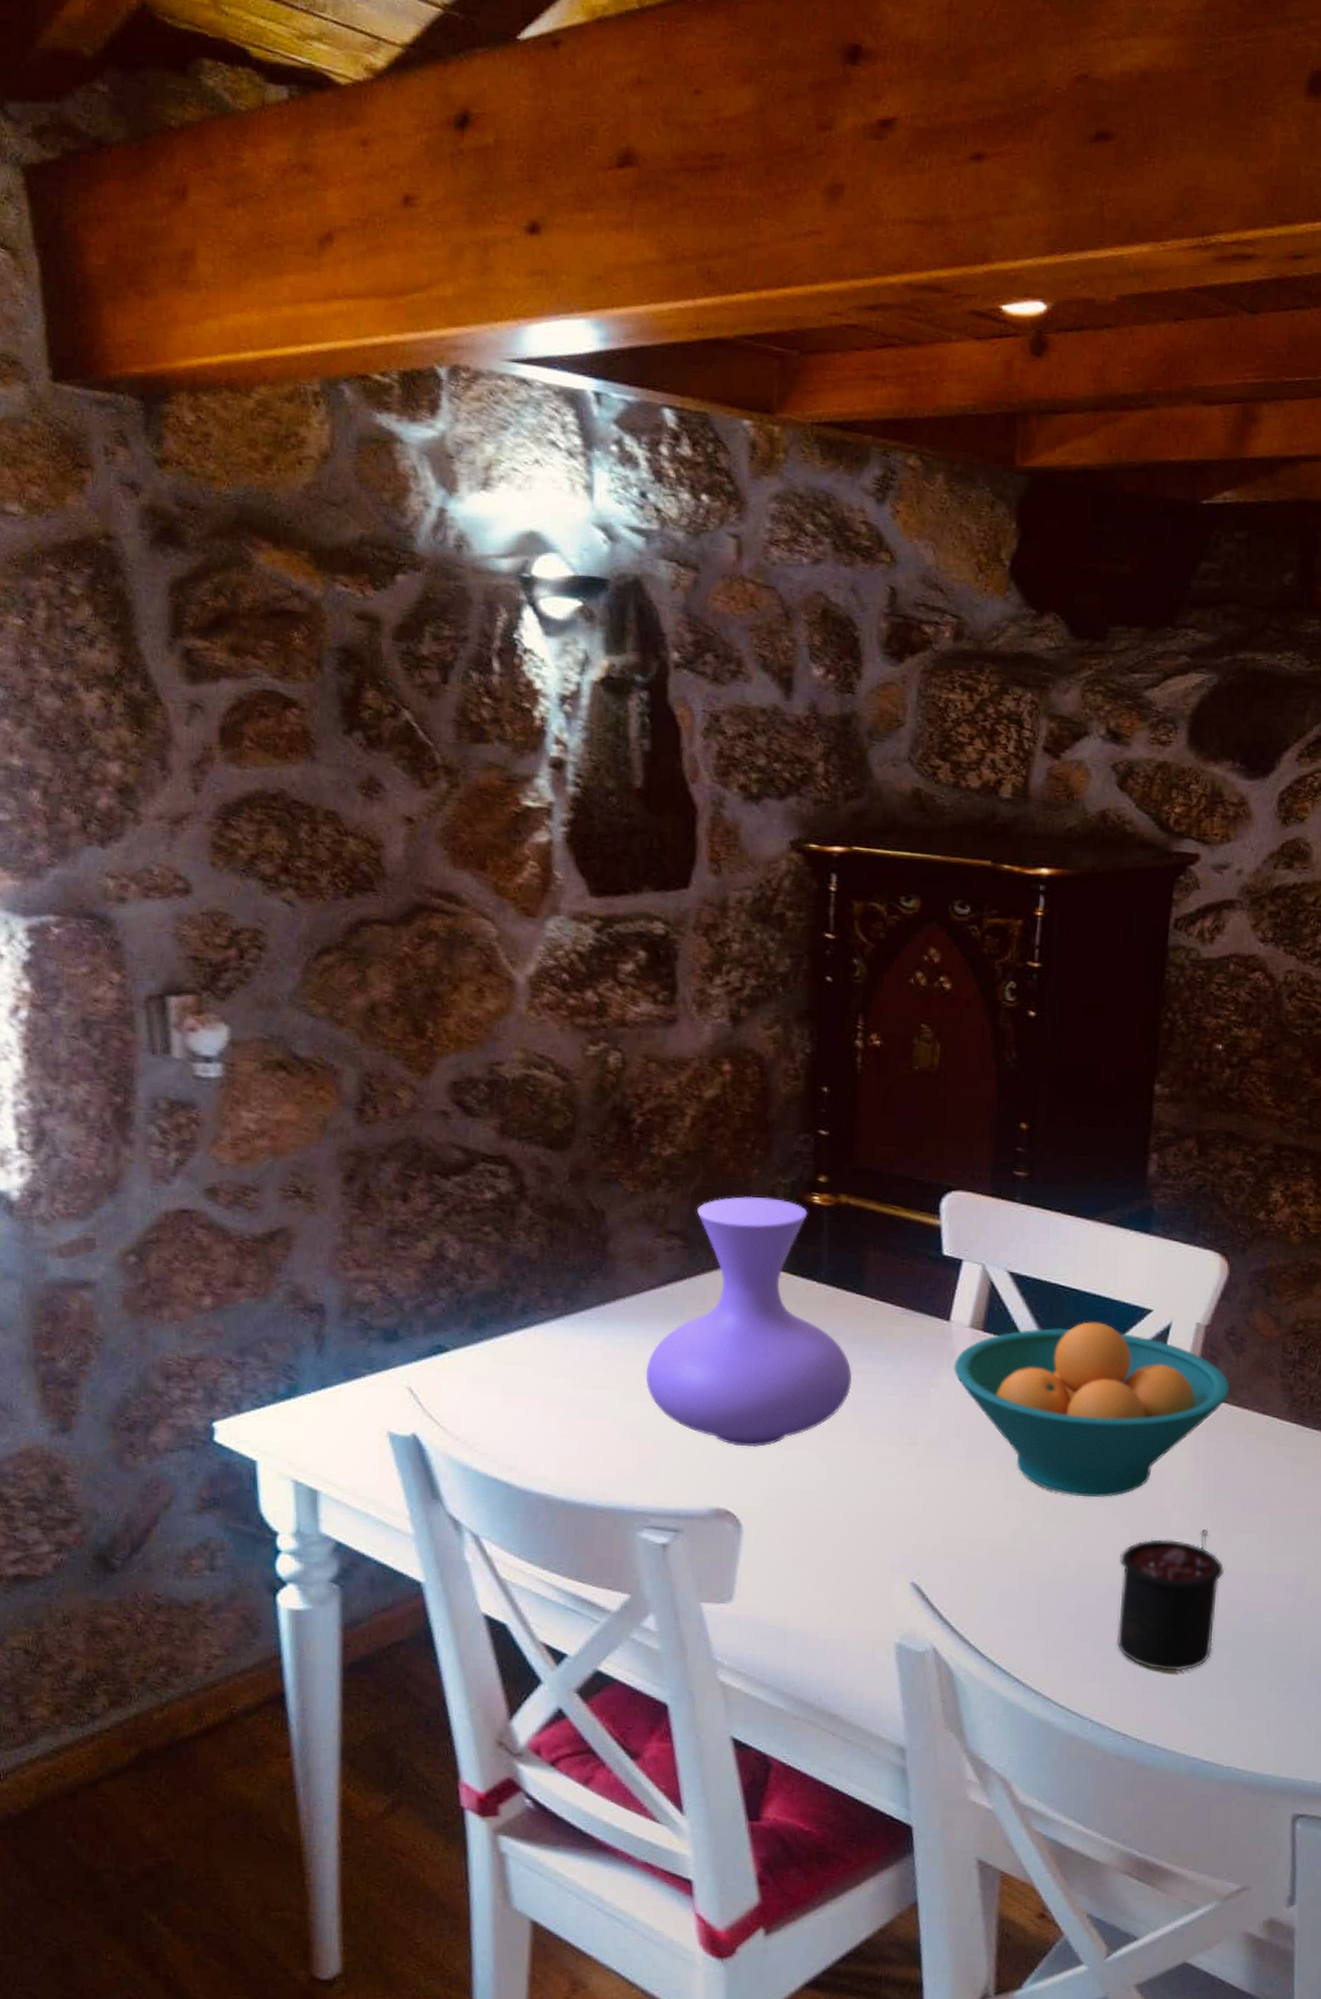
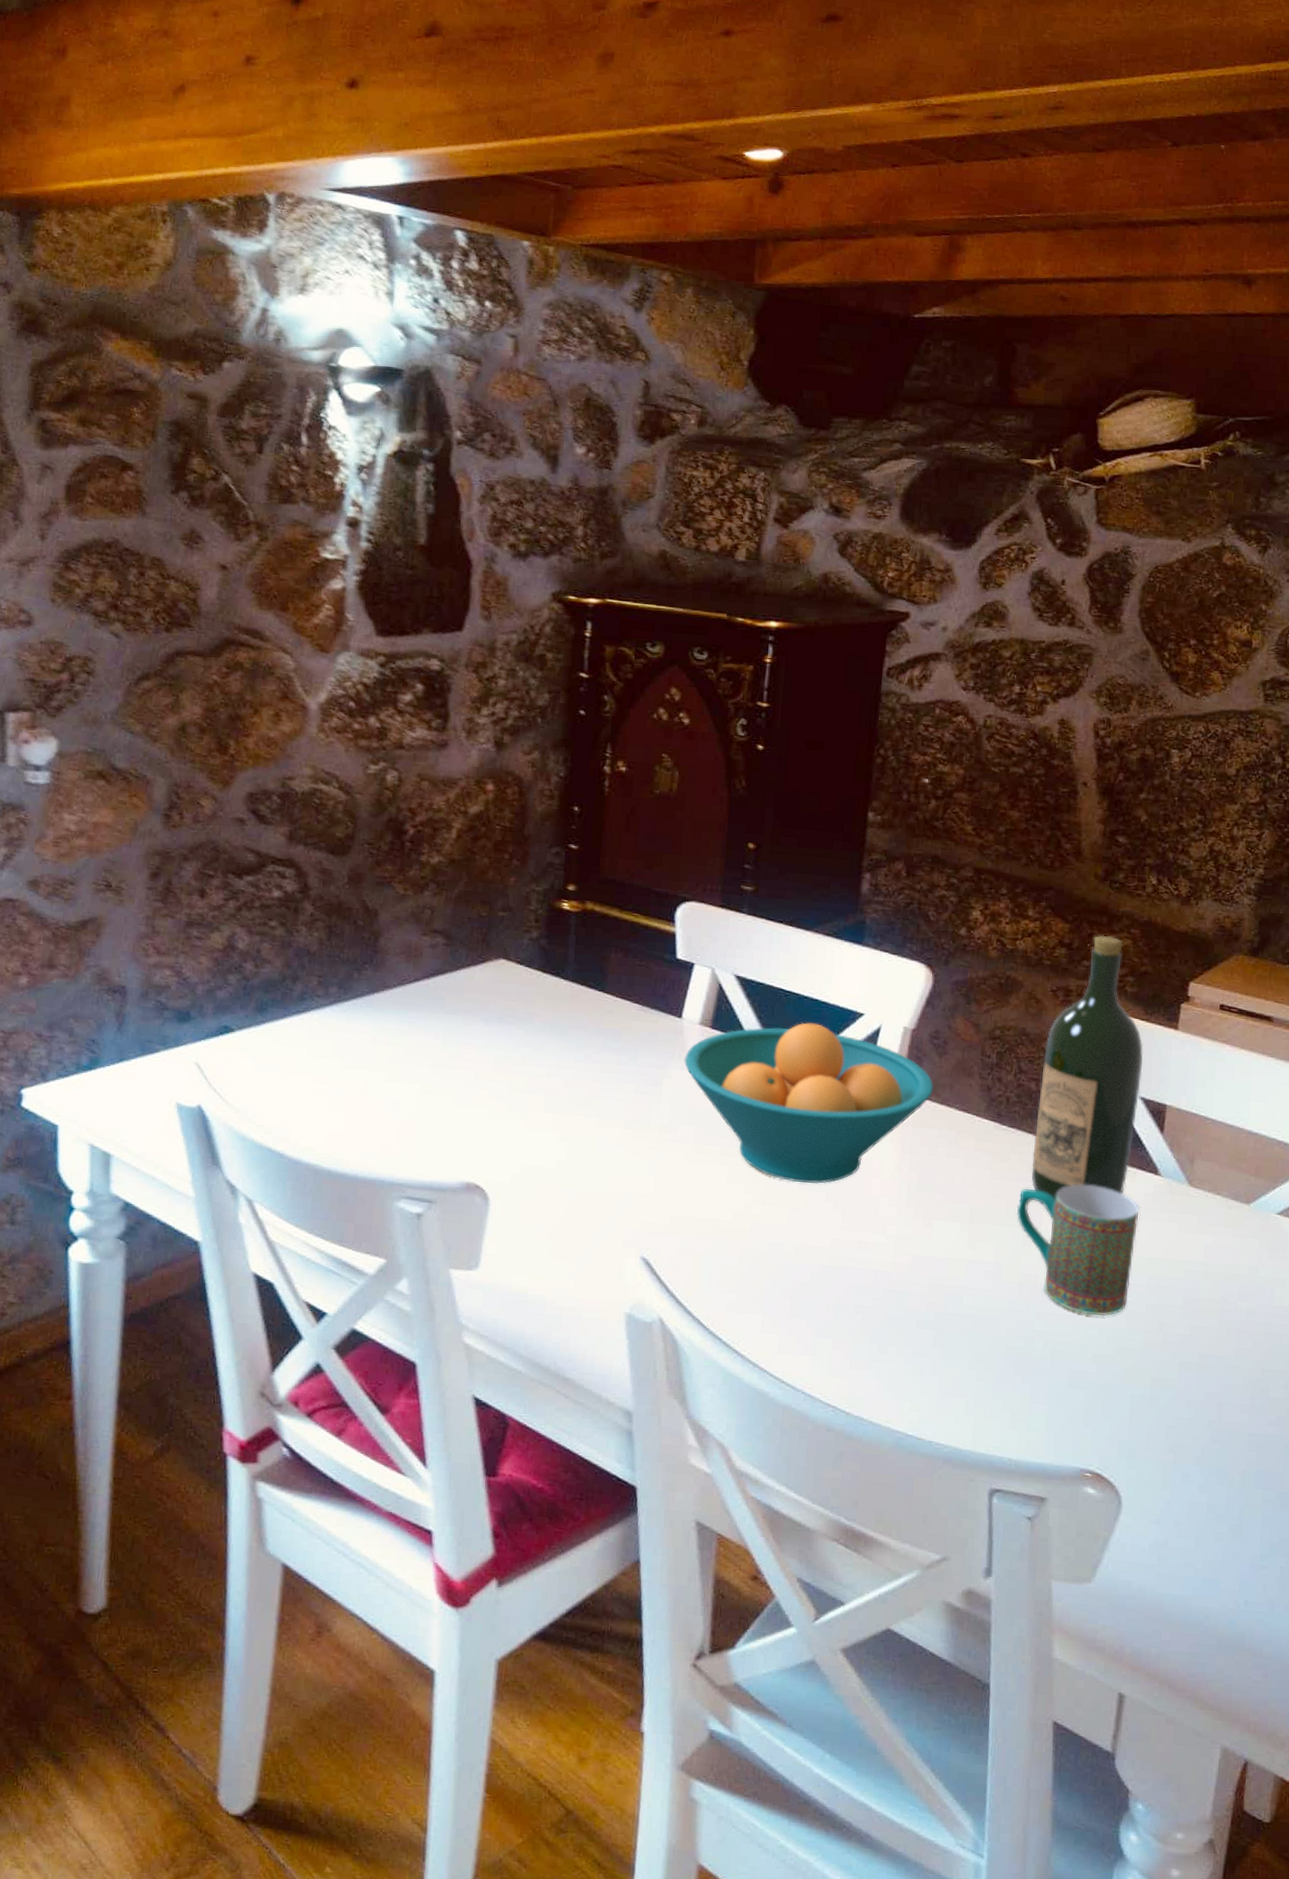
vase: present [645,1196,853,1448] -> none [408,901,593,1128]
candle: present [1116,1529,1225,1672] -> none [828,1216,928,1349]

